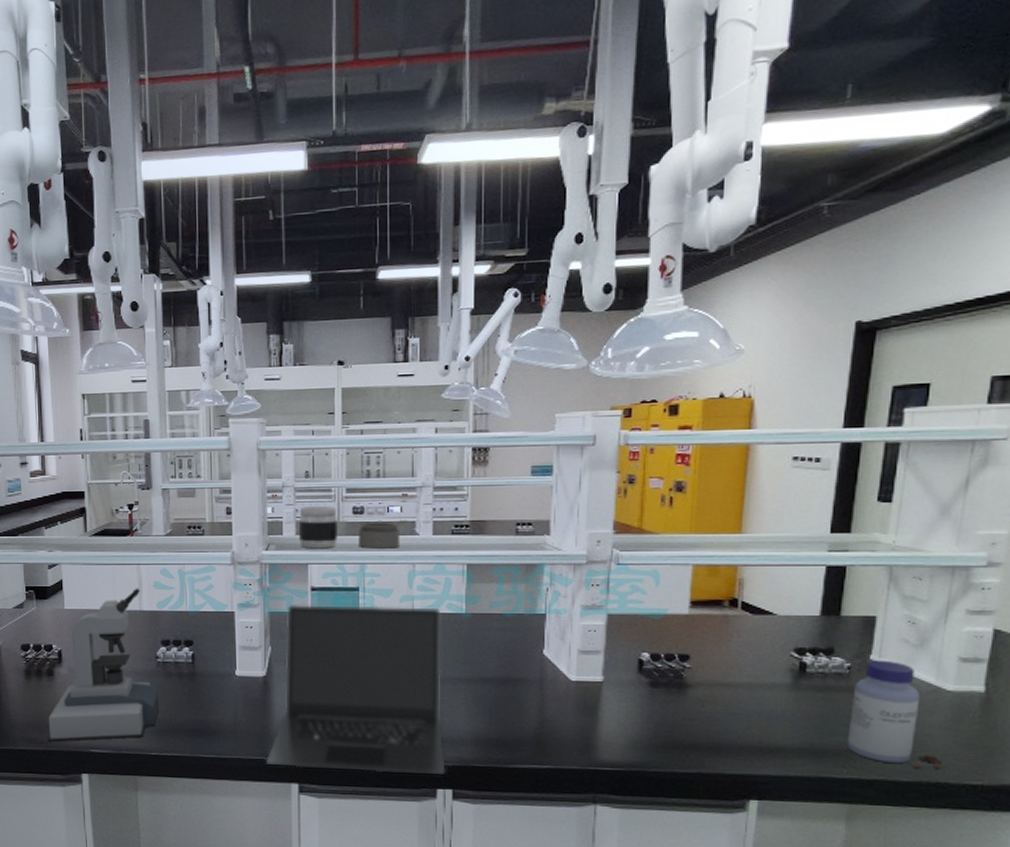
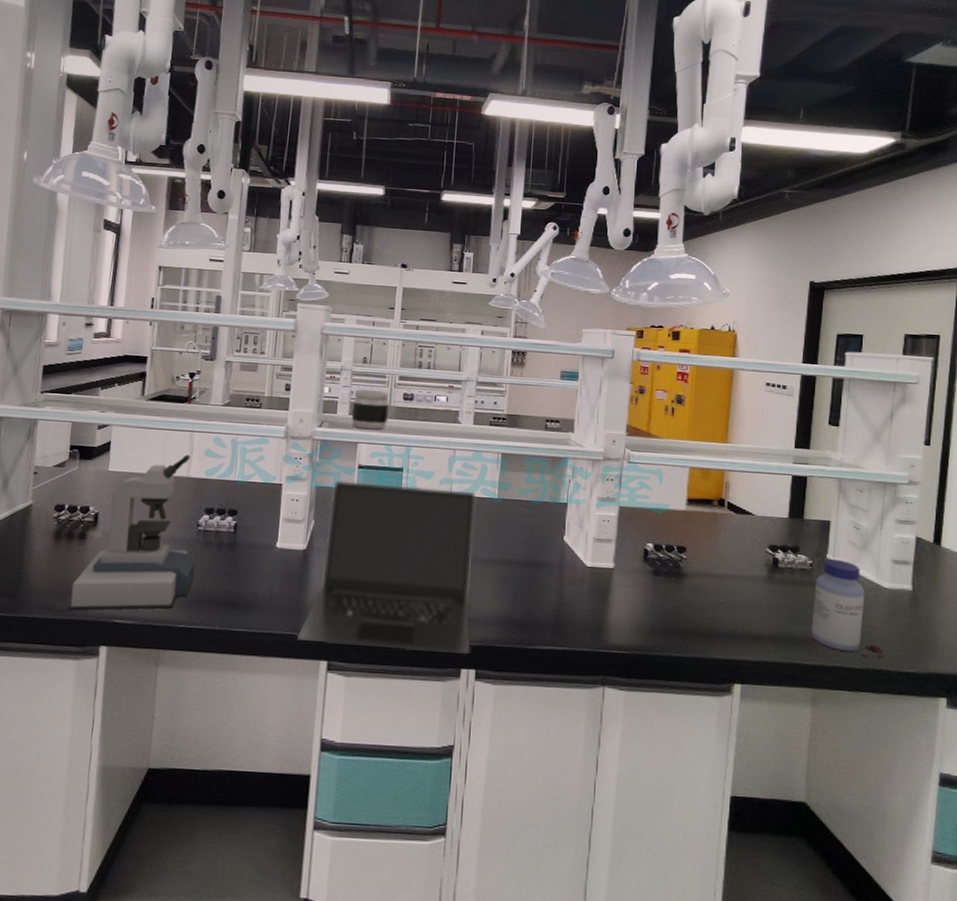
jar: present [359,523,401,549] -> none [406,409,445,434]

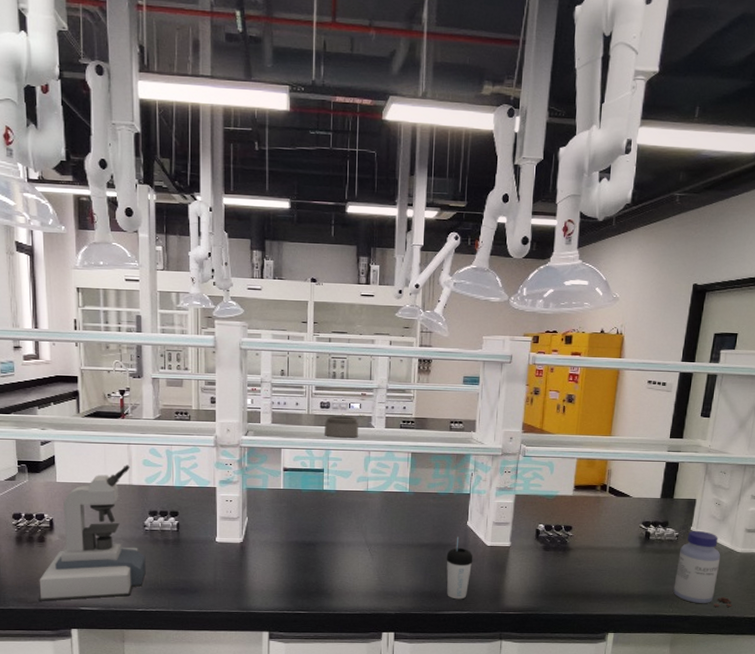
laptop: present [296,480,476,655] -> none [240,481,390,622]
jar: present [351,389,389,430] -> none [274,399,307,436]
jar: none [406,409,445,434] -> present [325,416,359,438]
beverage cup: none [539,553,571,632] -> present [446,536,473,600]

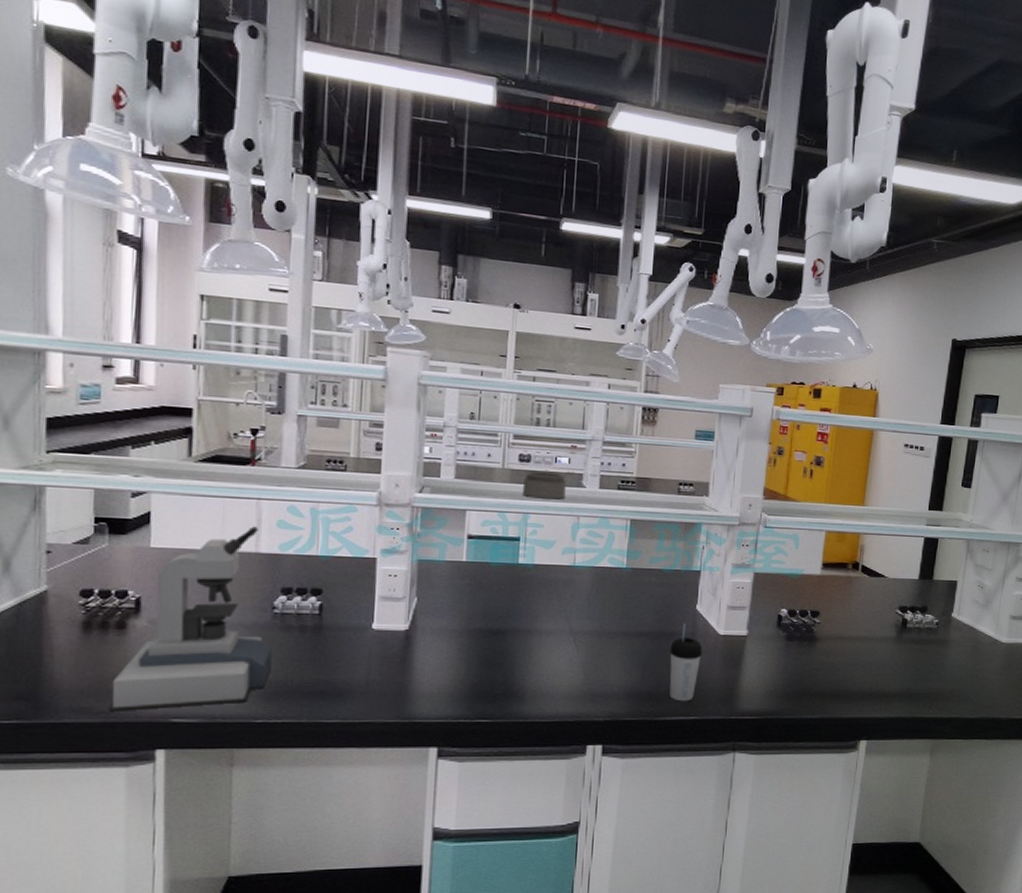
medicine bottle: present [673,530,732,608] -> none [933,617,997,708]

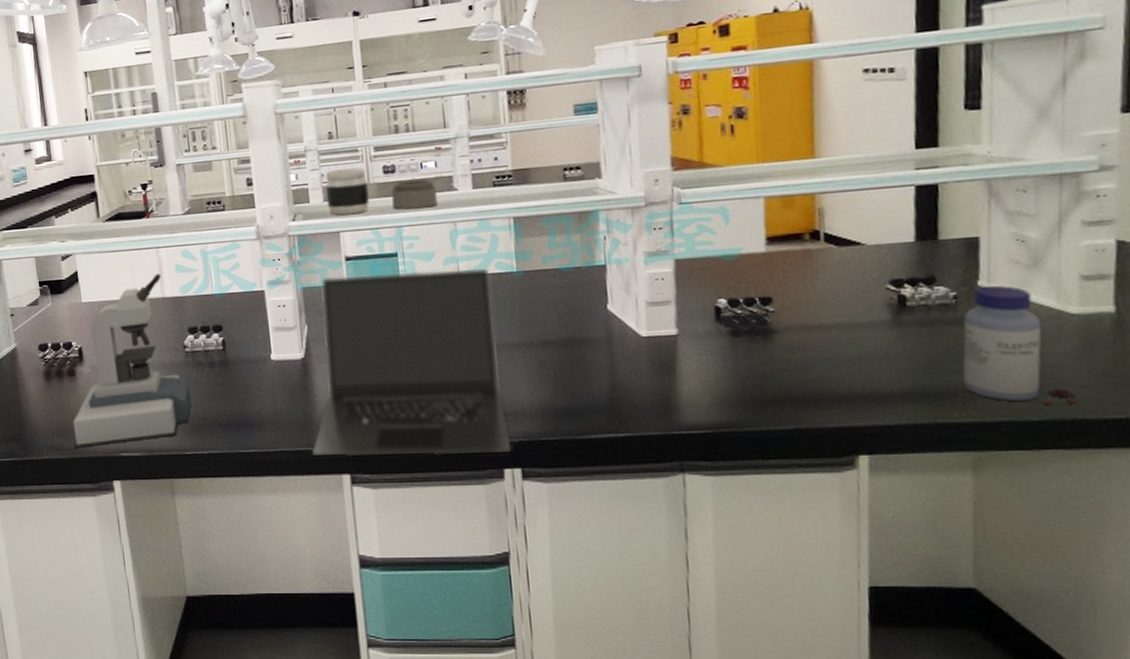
laptop: none [400,551,603,732] -> present [311,269,512,457]
jar: none [457,449,502,496] -> present [325,167,370,216]
beverage cup: present [669,623,703,702] -> none [582,326,624,417]
medicine bottle: none [933,617,997,708] -> present [962,285,1078,406]

